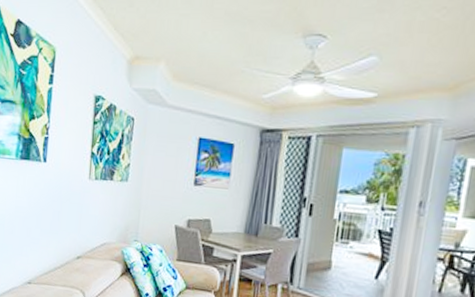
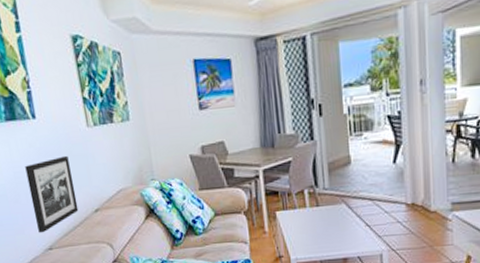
picture frame: none [23,201,66,267] -> present [25,155,79,234]

